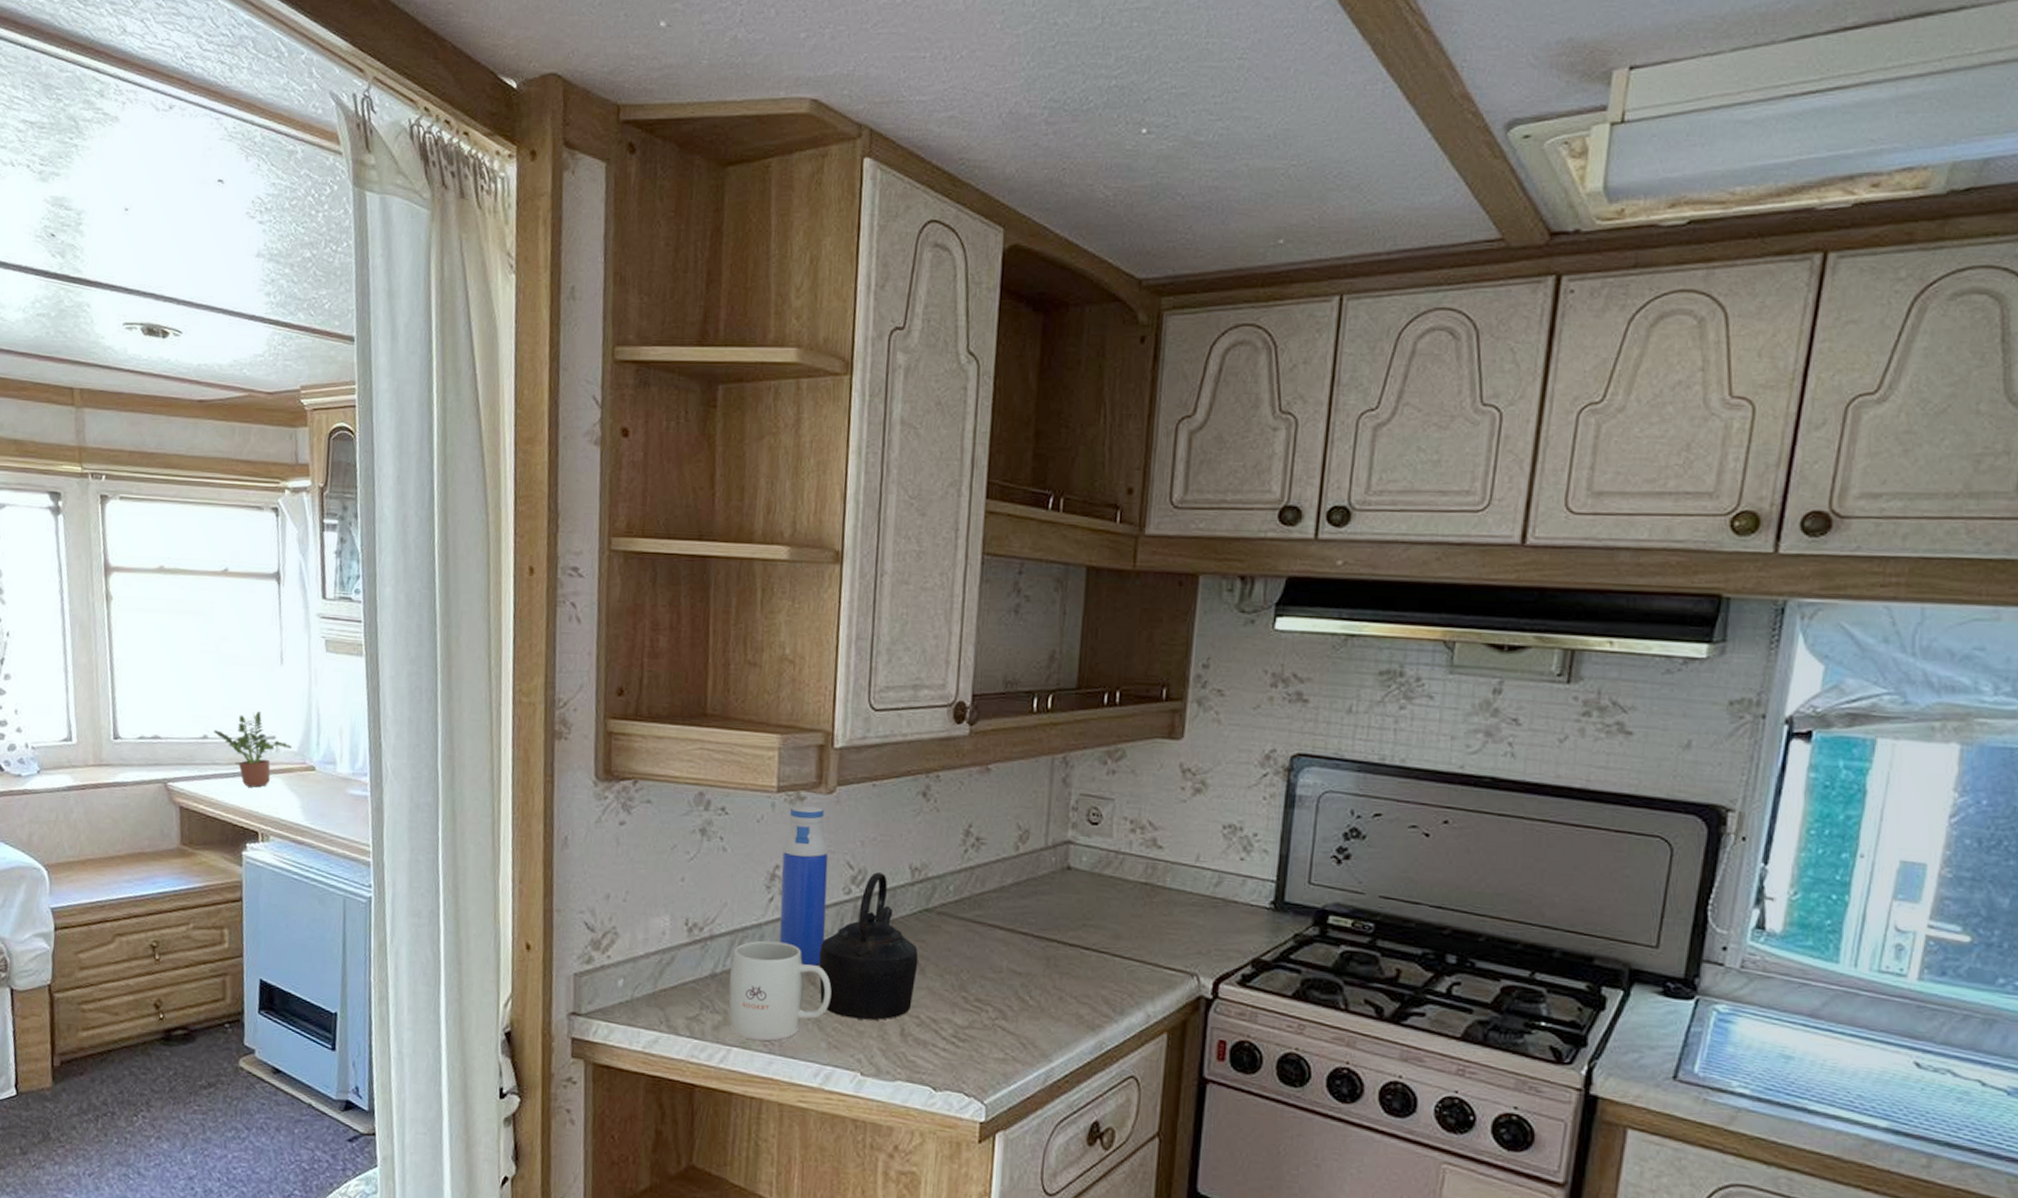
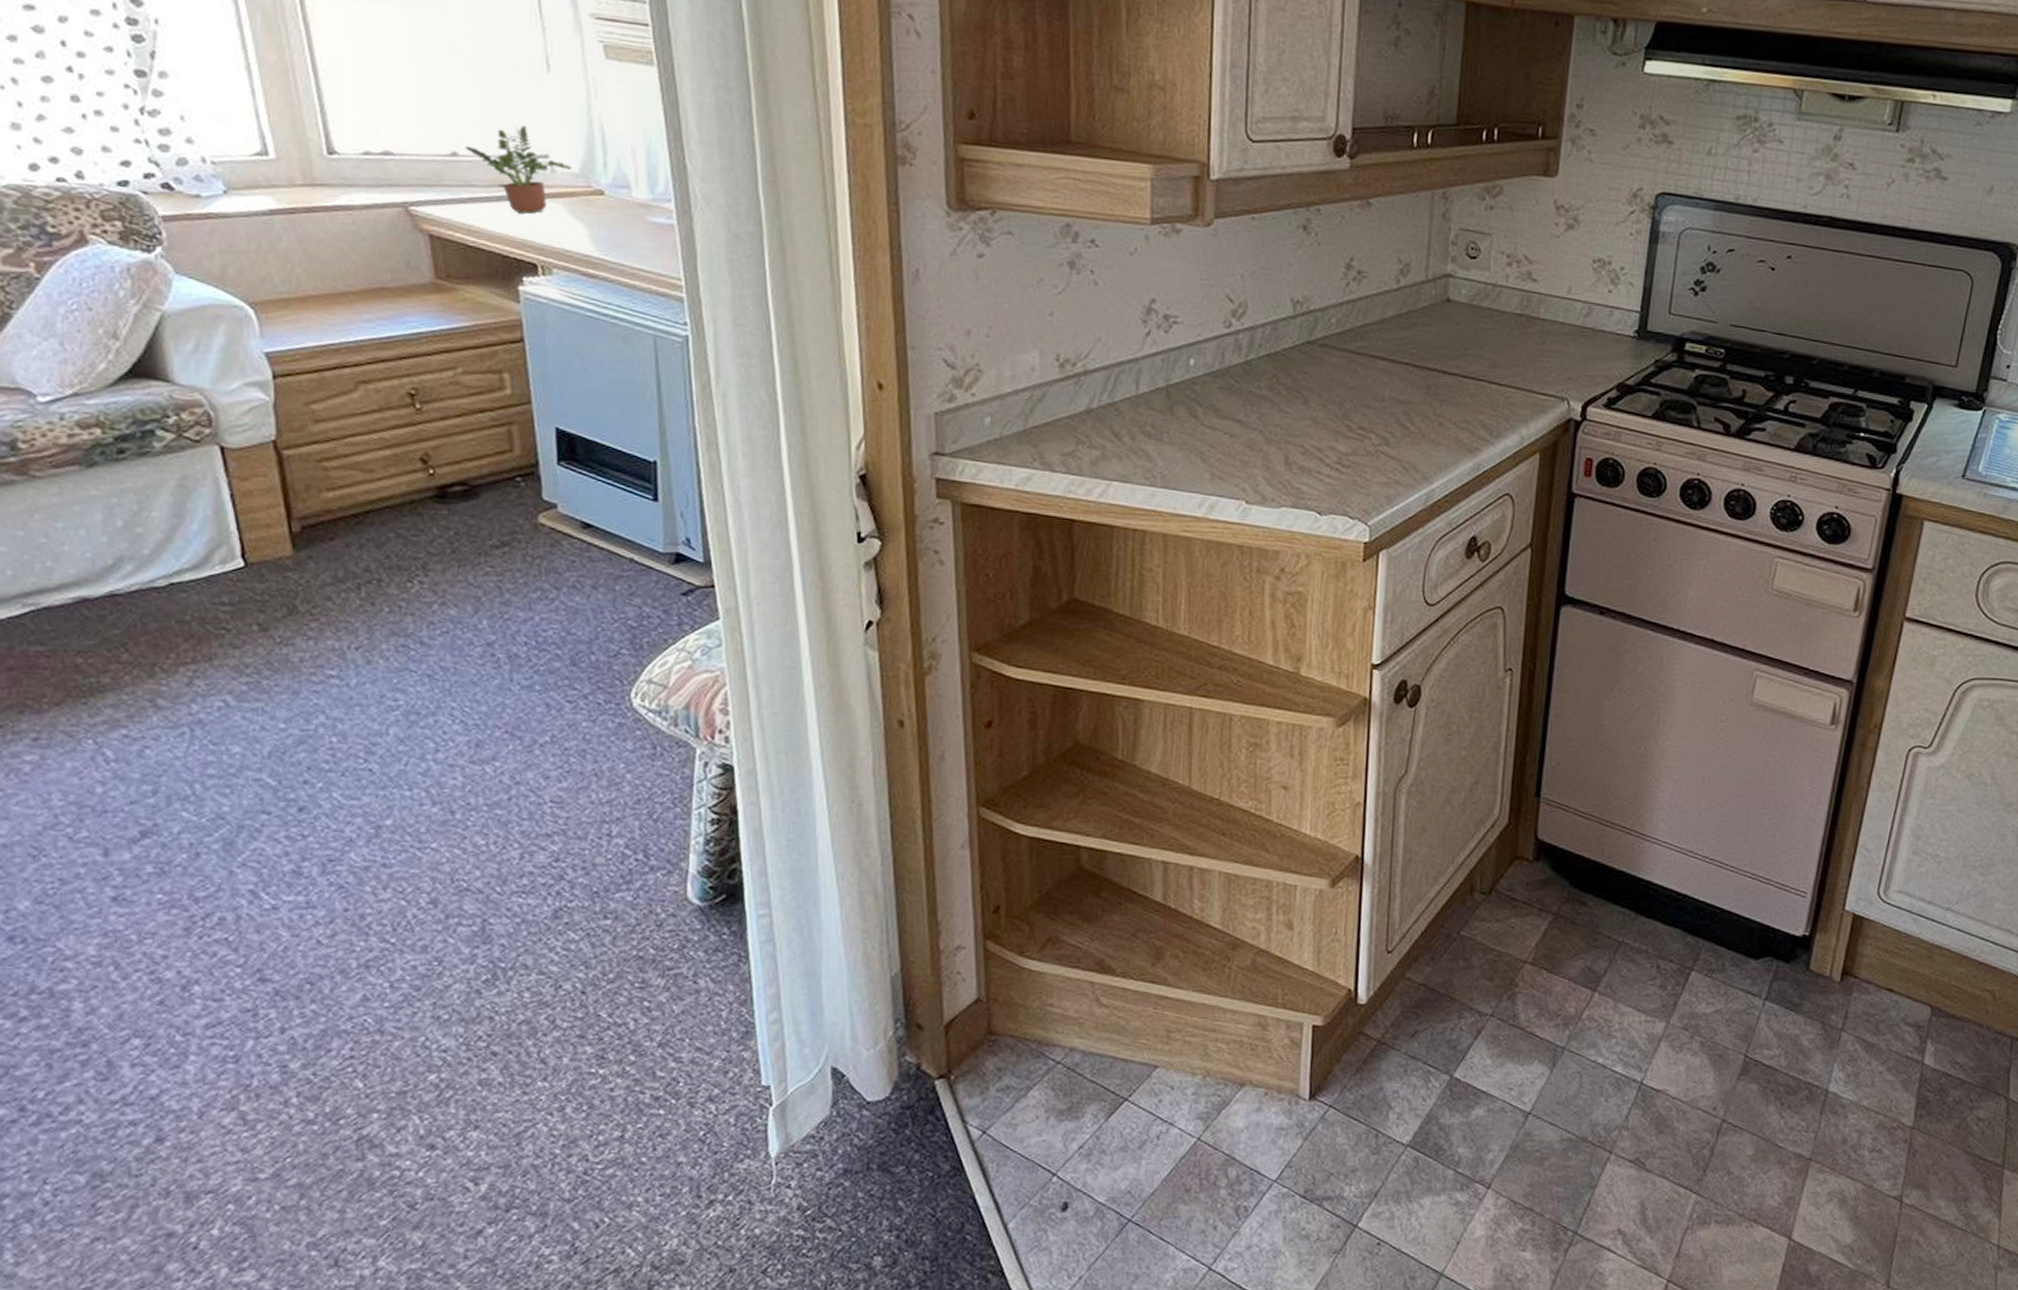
mug: present [728,940,832,1042] -> none [1106,375,1214,475]
water bottle: present [779,805,829,967] -> none [1157,238,1207,400]
kettle: present [818,872,919,1021] -> none [1200,305,1302,451]

